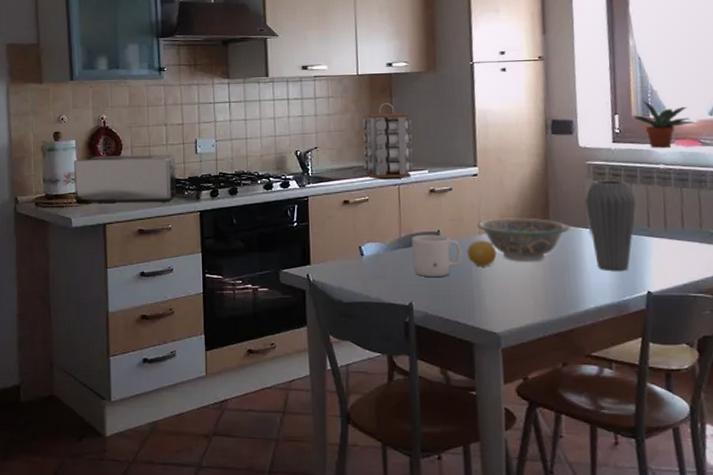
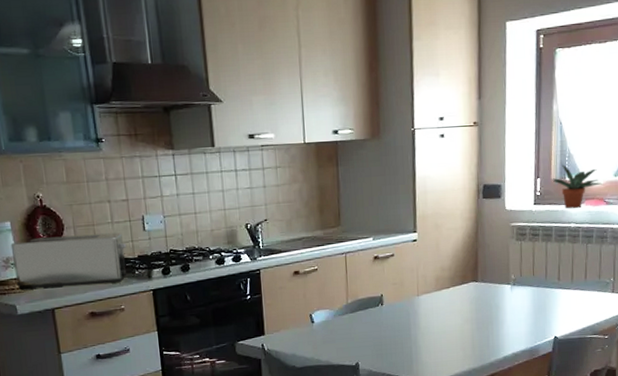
spice rack: present [362,103,414,180] -> none [310,172,359,249]
mug: present [411,234,463,278] -> none [357,298,403,339]
fruit: present [467,240,497,266] -> none [407,301,432,325]
bowl: present [476,218,570,262] -> none [415,278,495,318]
vase: present [585,180,637,270] -> none [508,239,550,321]

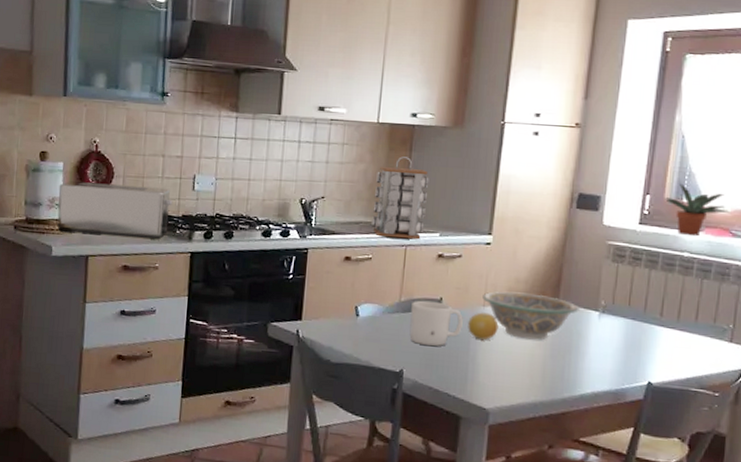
spice rack: none [310,172,359,249] -> present [371,156,429,240]
mug: none [357,298,403,339] -> present [409,300,463,347]
fruit: none [407,301,432,325] -> present [468,312,499,340]
bowl: none [415,278,495,318] -> present [481,291,579,340]

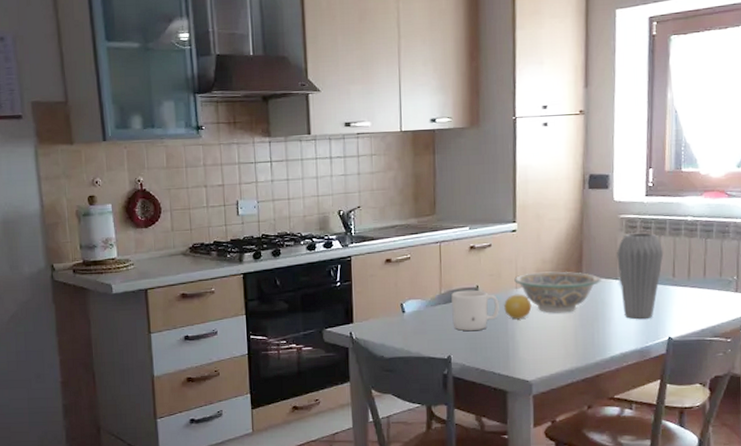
toaster: present [57,181,173,240] -> none [110,216,220,270]
spice rack: present [371,156,429,240] -> none [405,160,455,238]
vase: none [599,262,653,358] -> present [617,232,664,319]
potted plant: present [664,183,730,237] -> none [665,154,724,202]

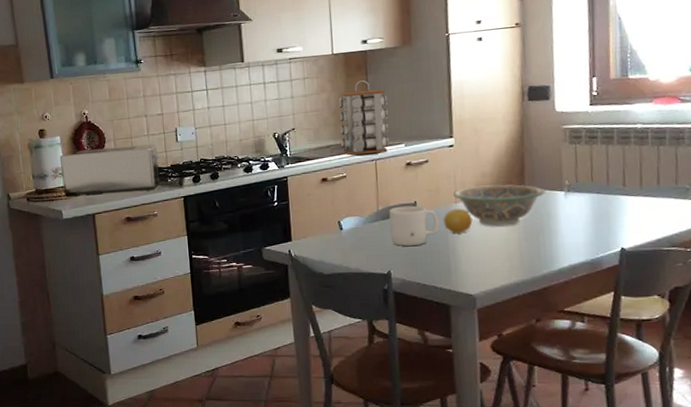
toaster: none [110,216,220,270] -> present [59,144,161,197]
spice rack: none [405,160,455,238] -> present [339,80,390,156]
vase: present [617,232,664,319] -> none [561,142,613,230]

